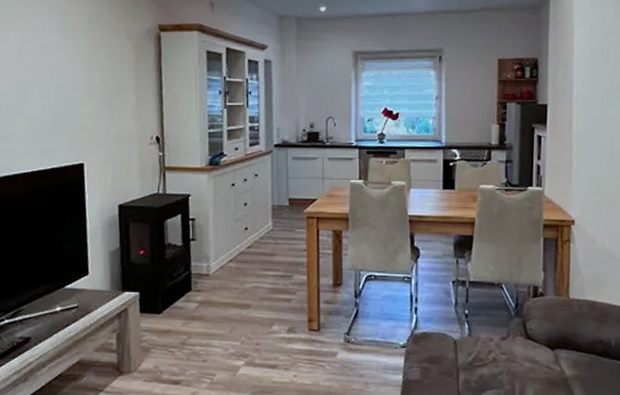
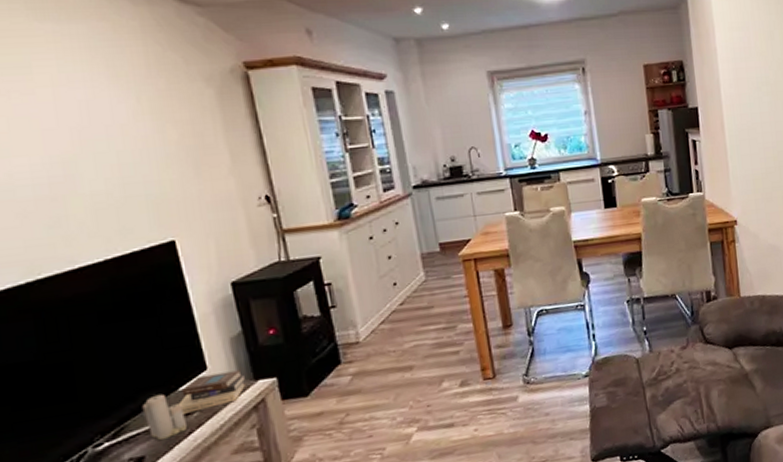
candle: none [36,286,67,327] -> present [141,393,188,441]
books: none [63,279,115,309] -> present [179,370,246,414]

